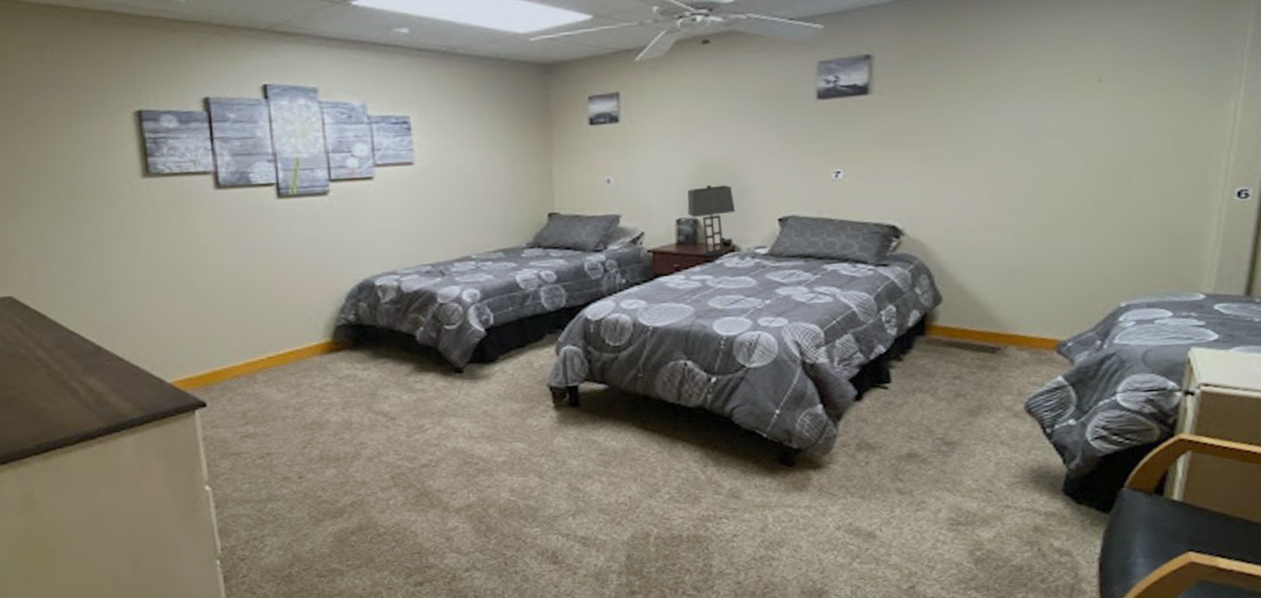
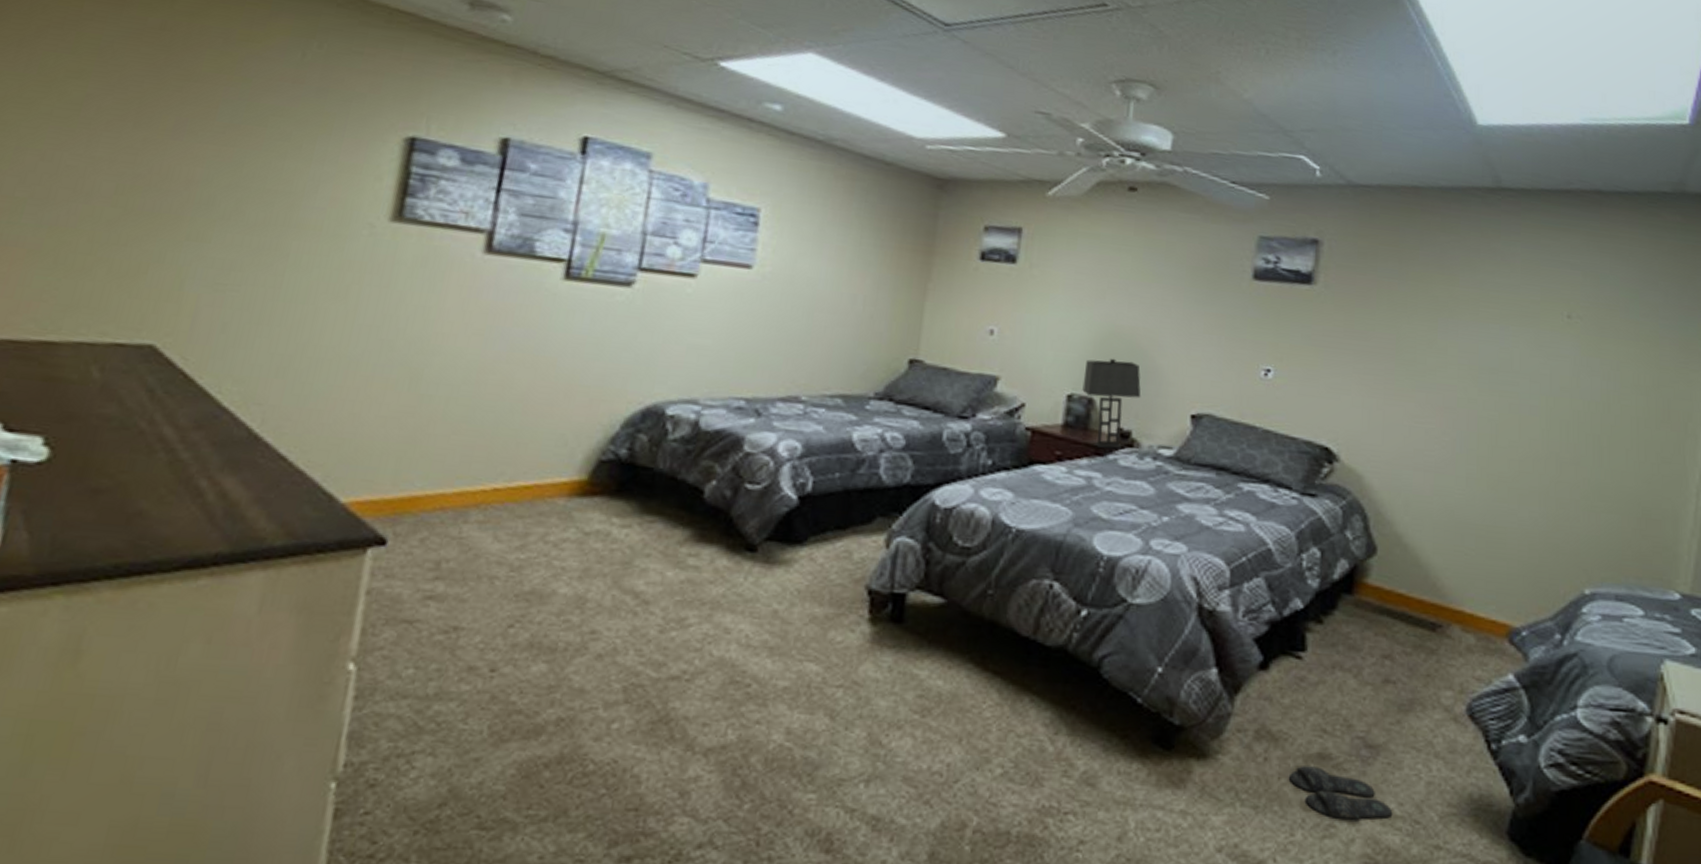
slippers: none [887,463,970,497] -> present [1290,766,1393,820]

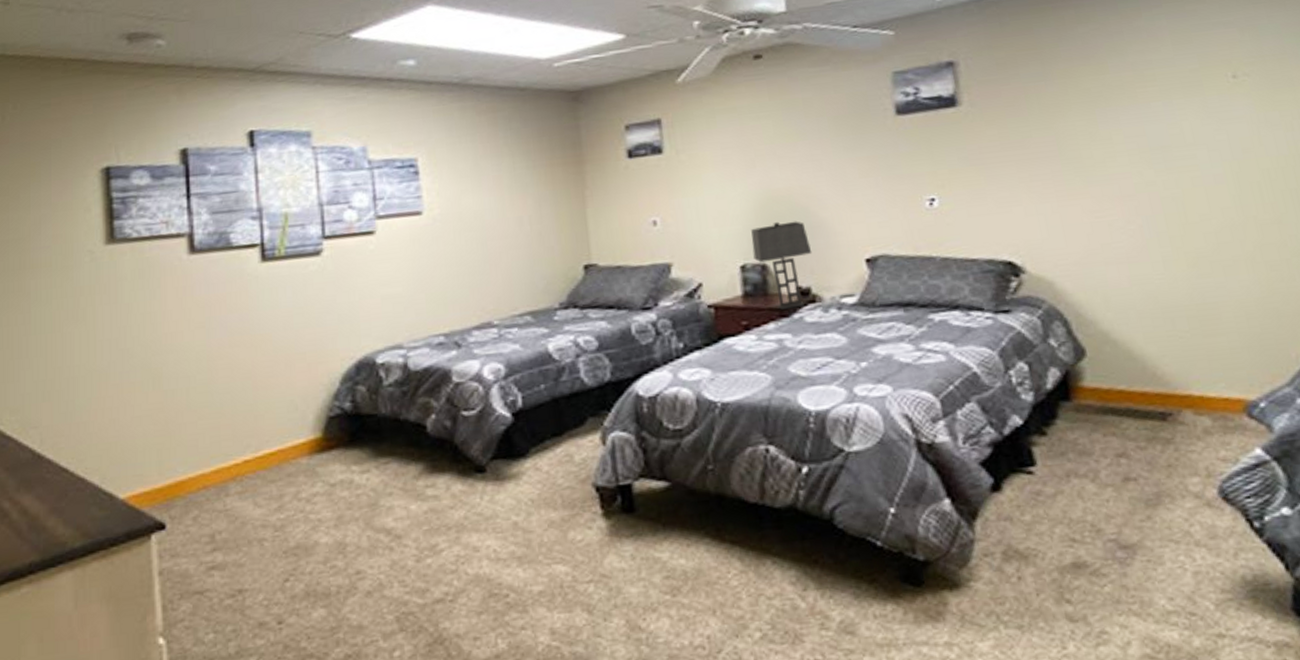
slippers: present [1290,766,1393,820] -> none [1048,576,1165,625]

